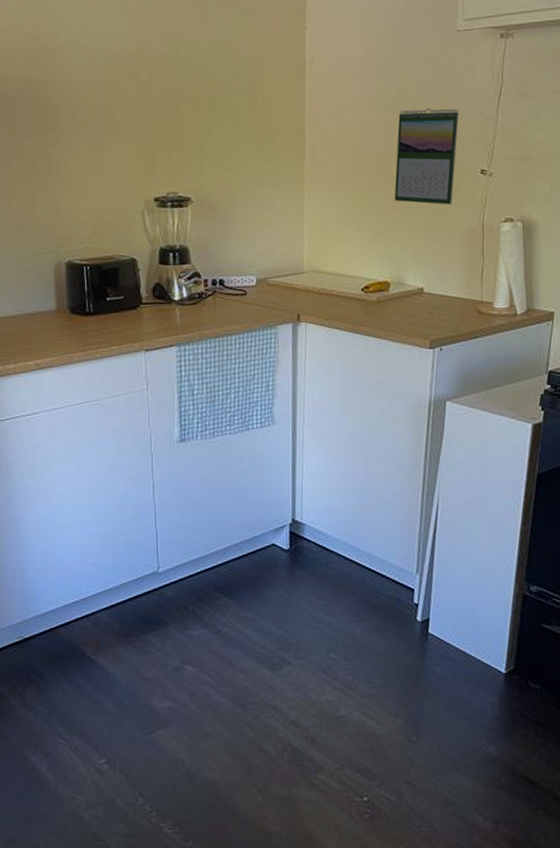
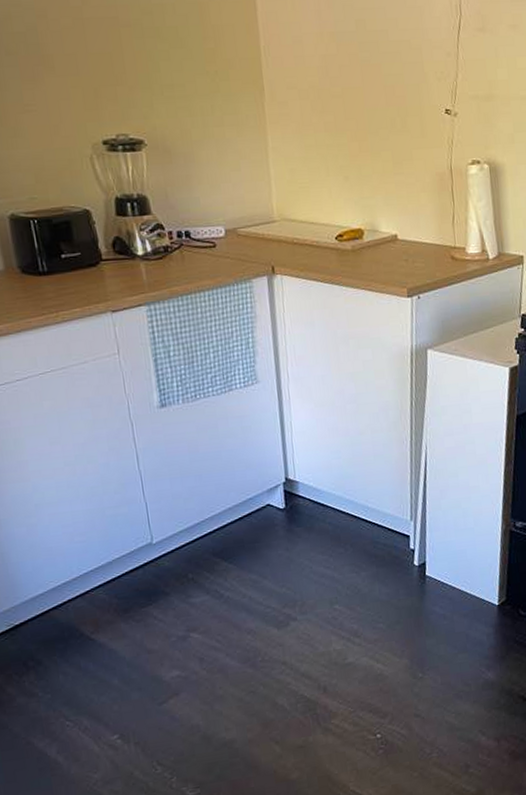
calendar: present [394,108,459,205] -> none [358,42,420,147]

